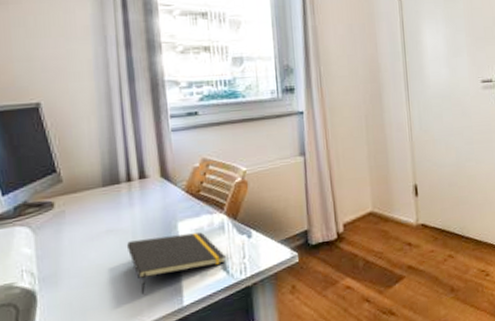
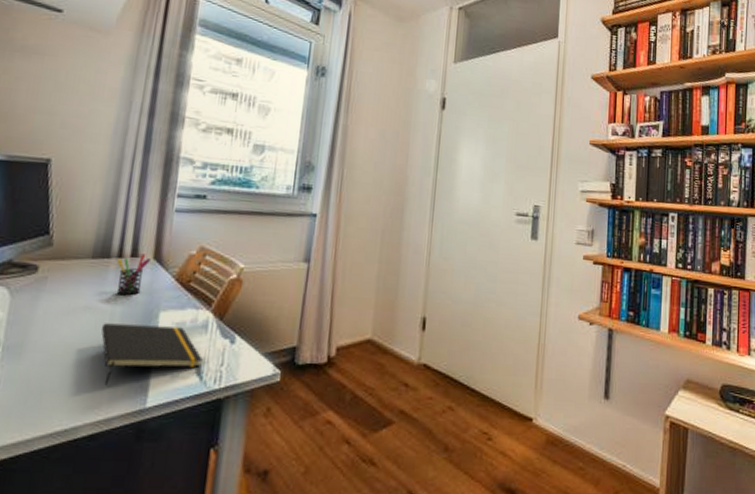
pen holder: none [127,174,158,215] -> present [116,253,150,296]

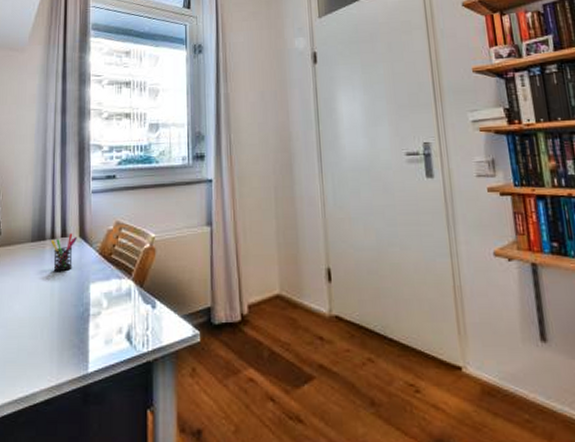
notepad: present [101,323,203,386] -> none [44,297,130,354]

